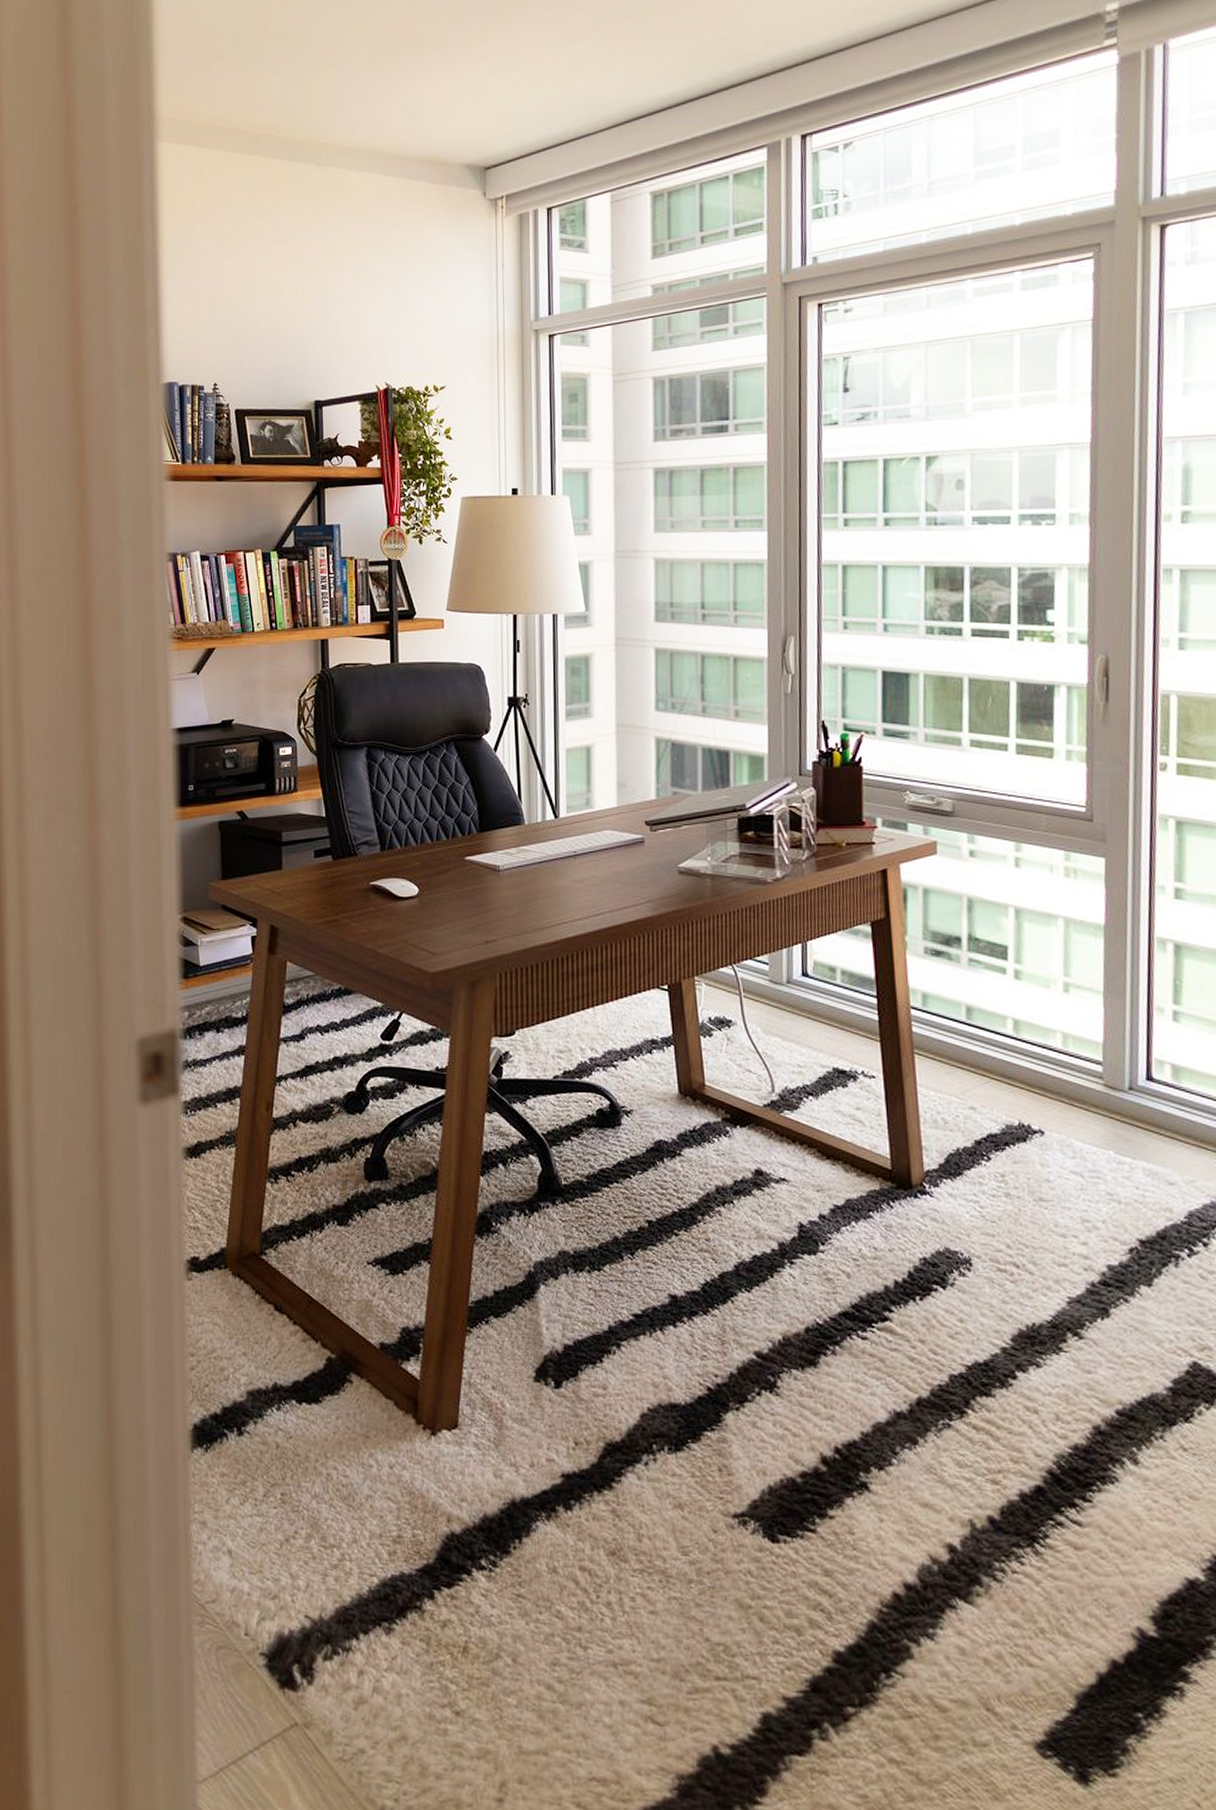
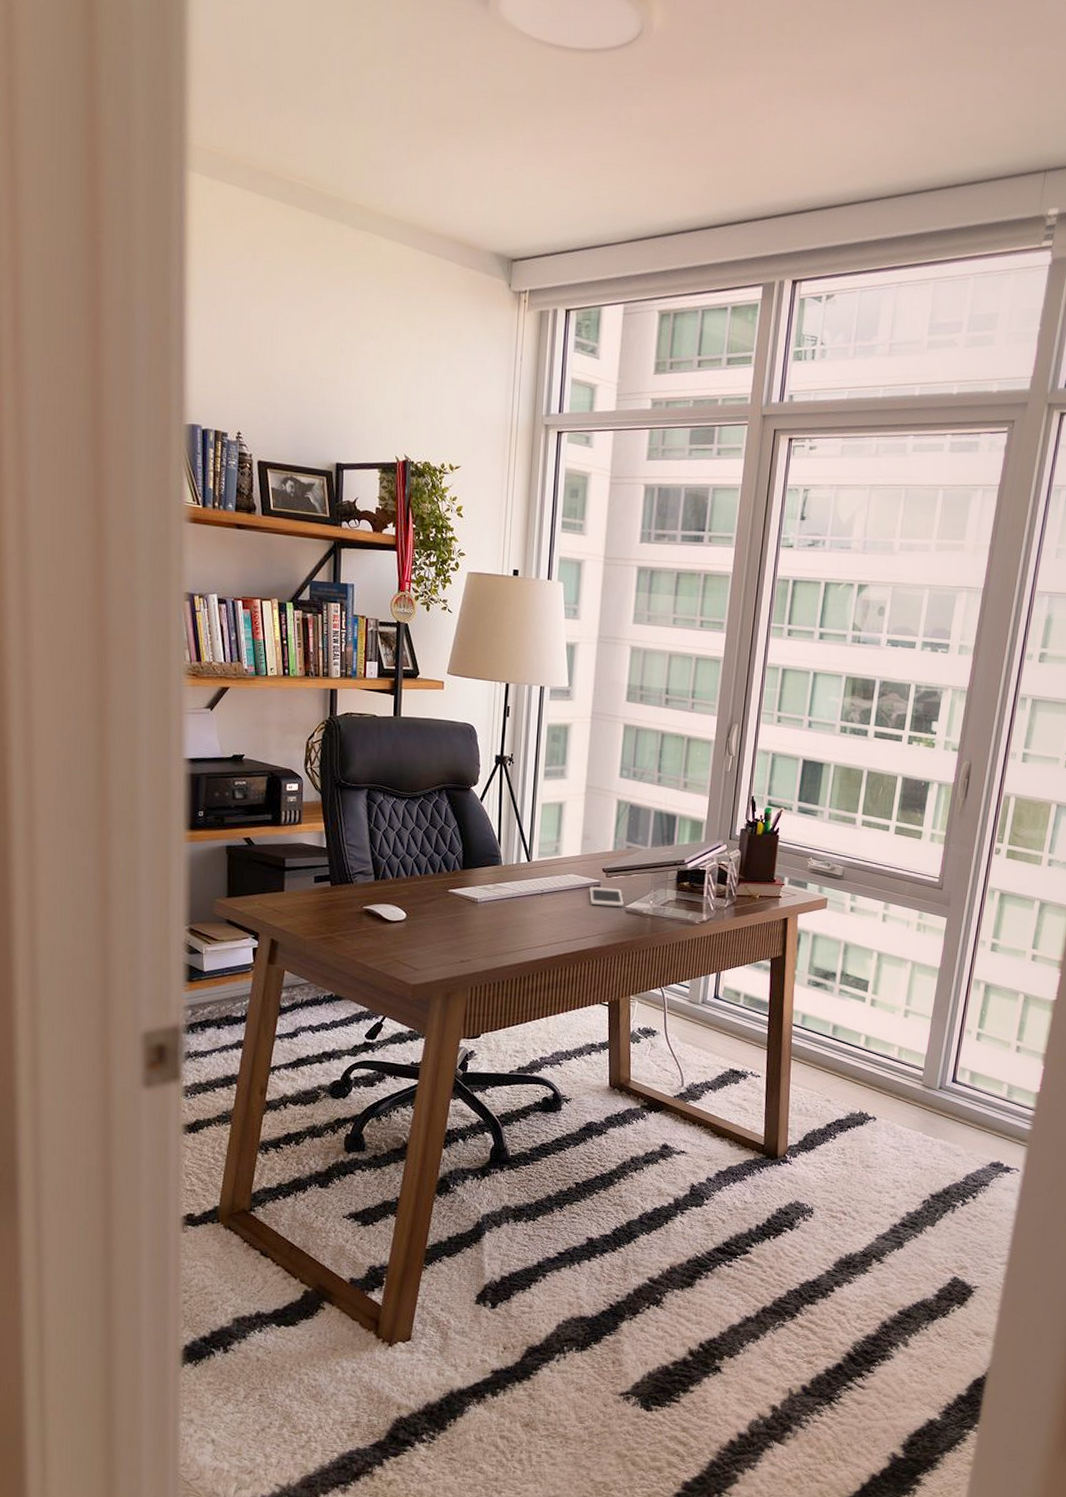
cell phone: none [632,843,675,867] -> present [589,886,624,907]

